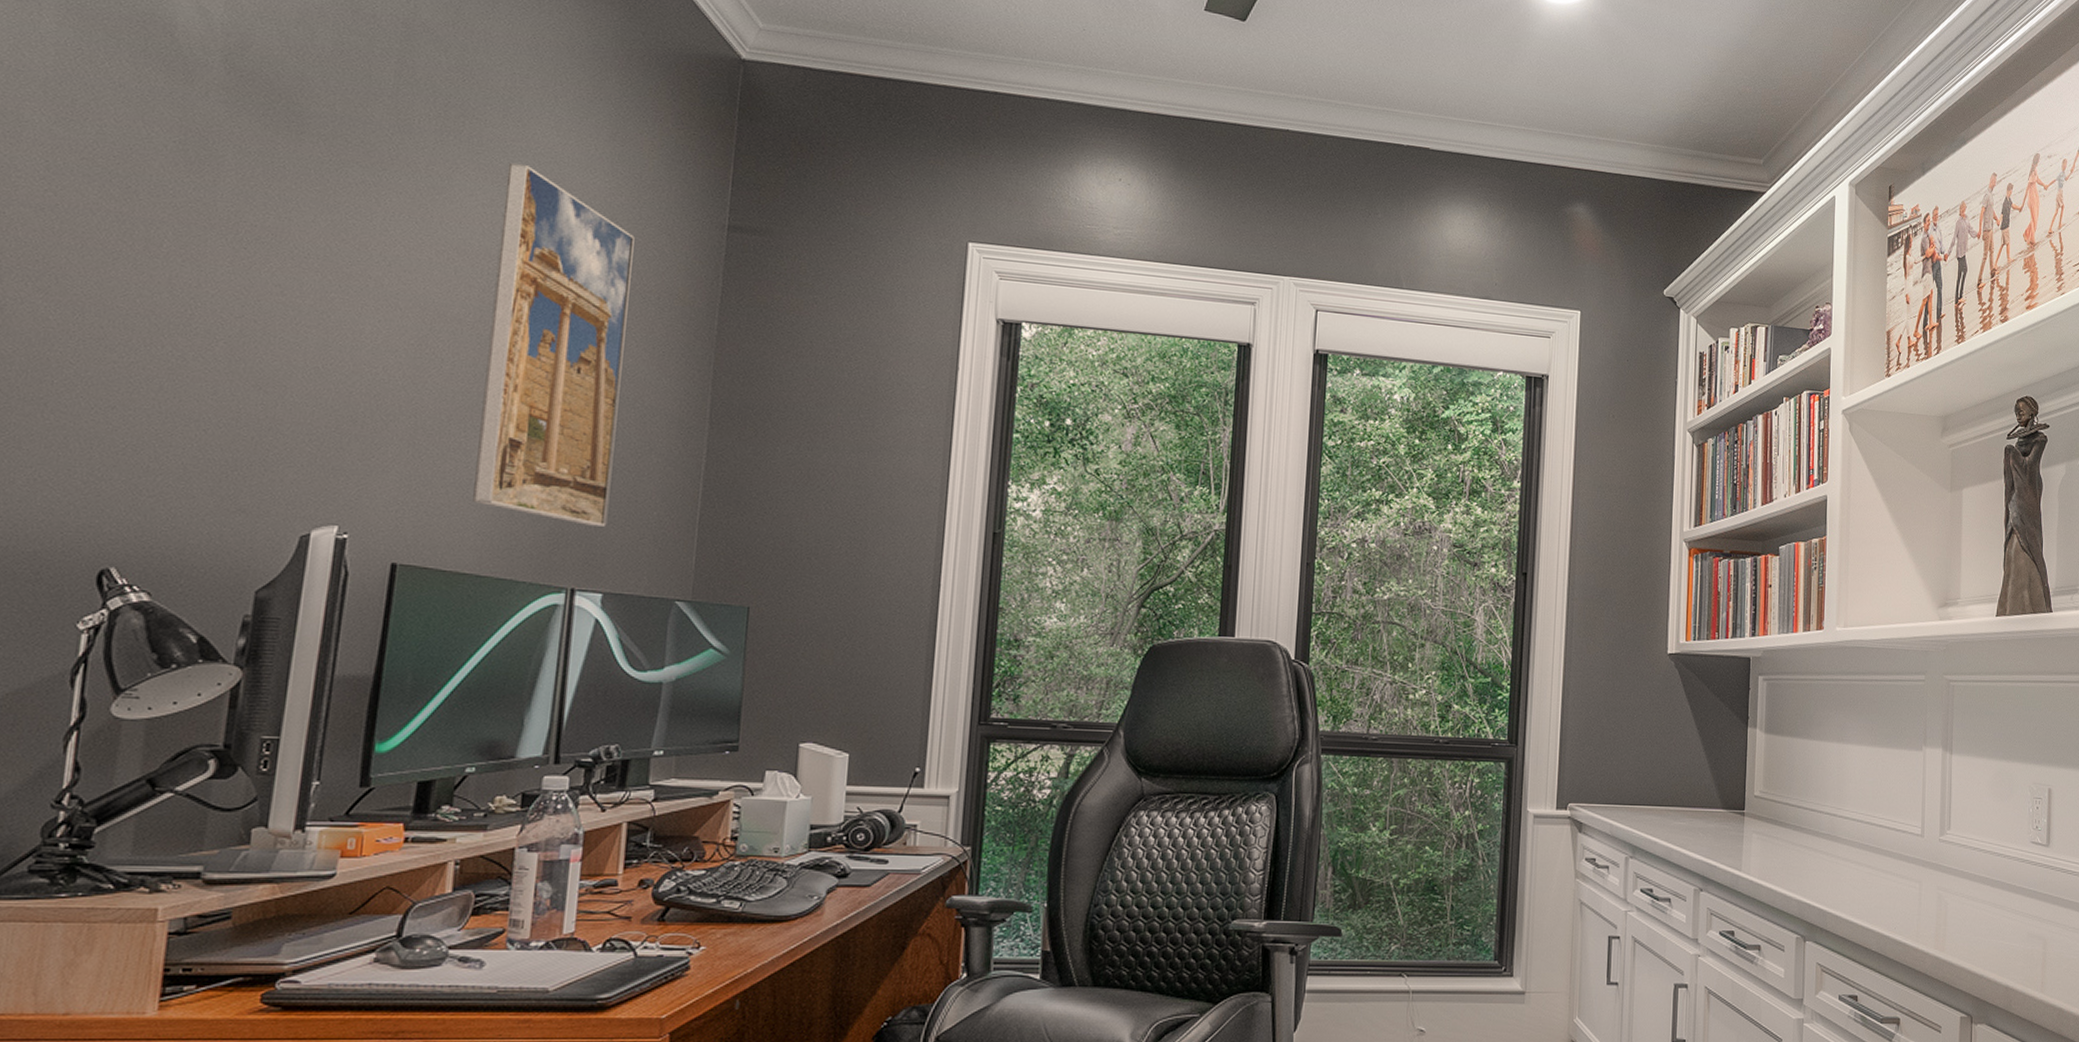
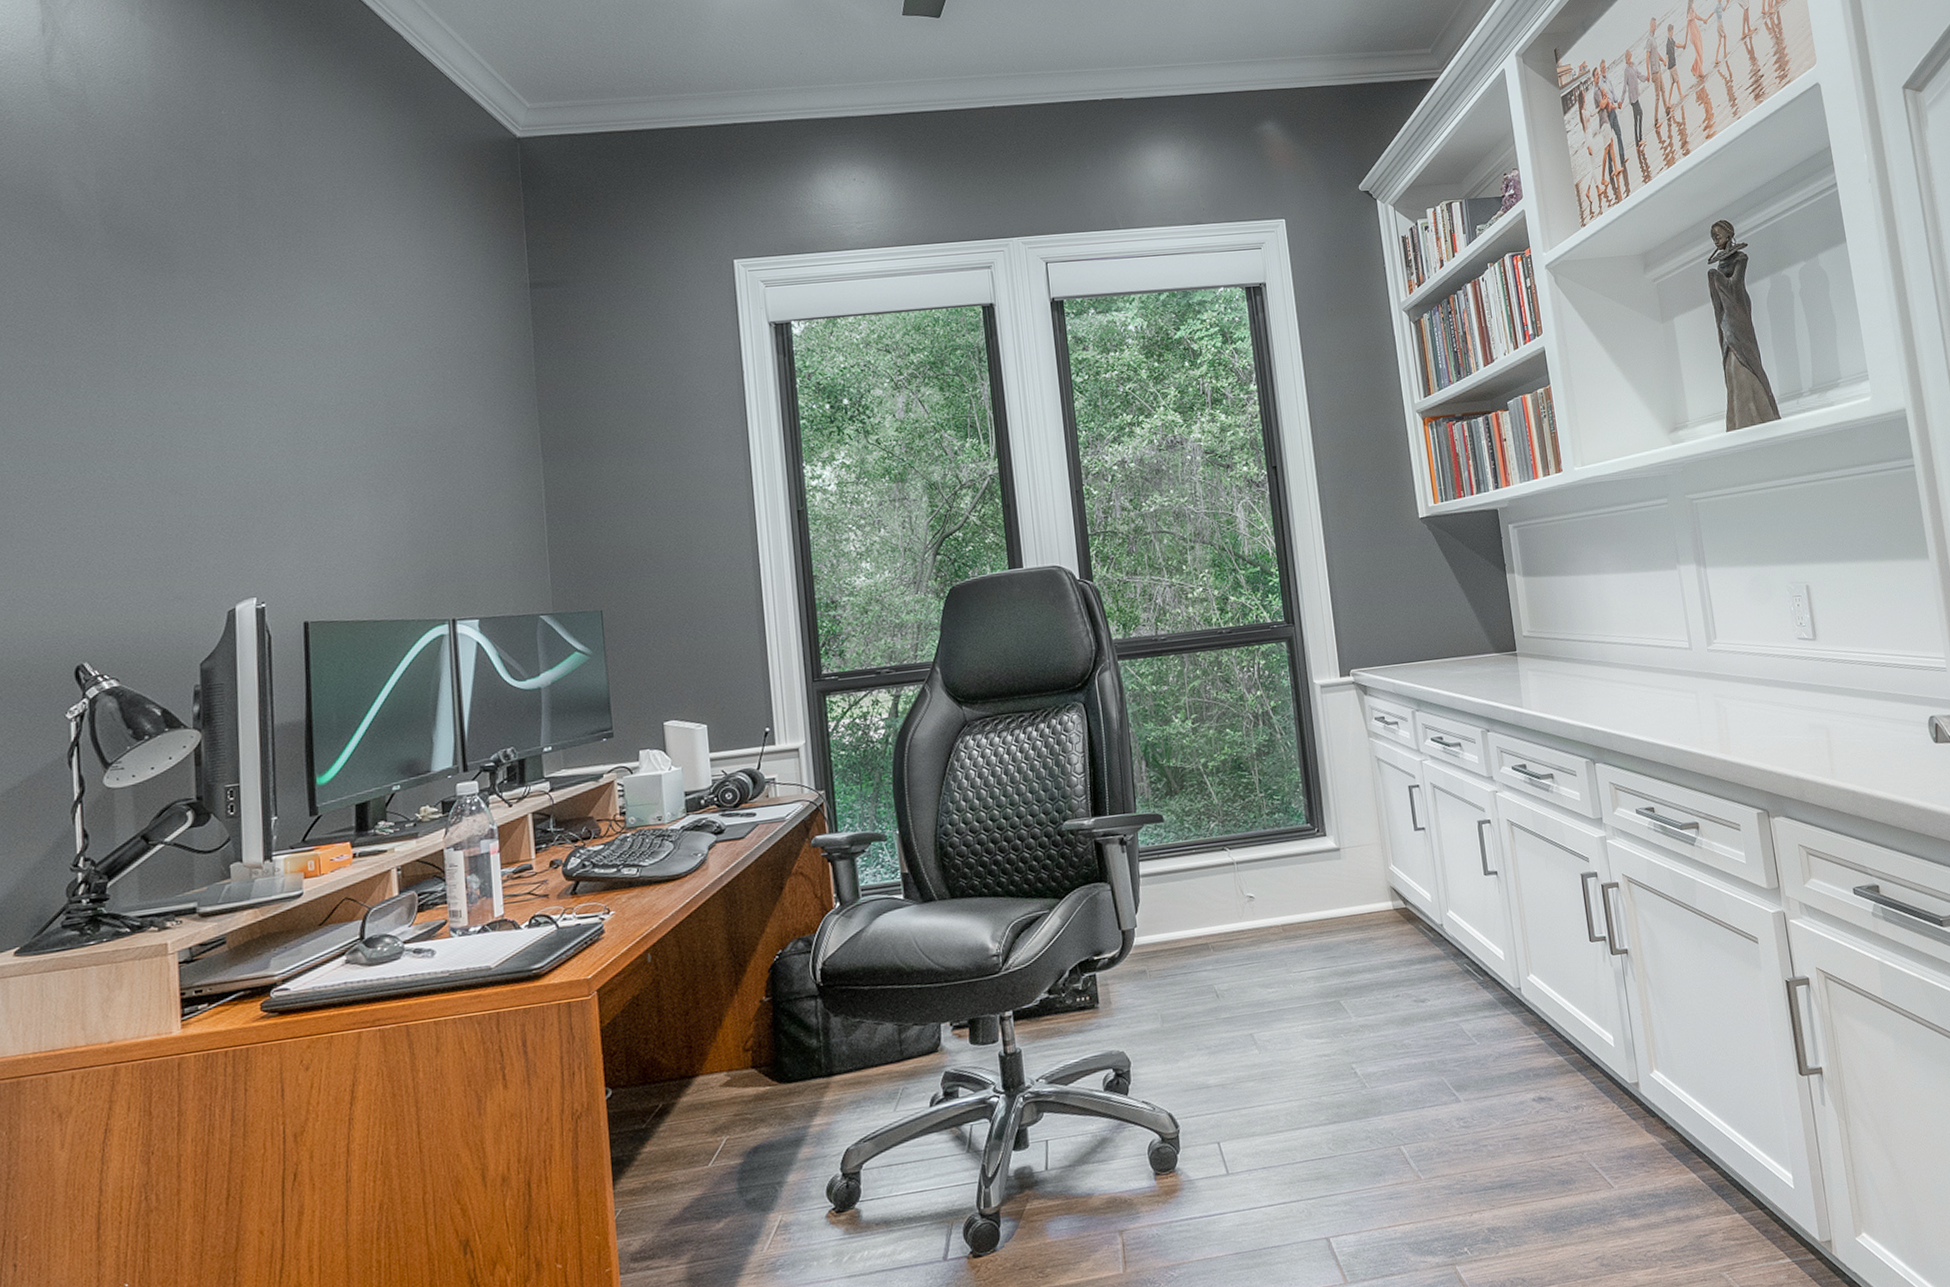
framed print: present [473,162,635,527] -> none [341,262,472,563]

